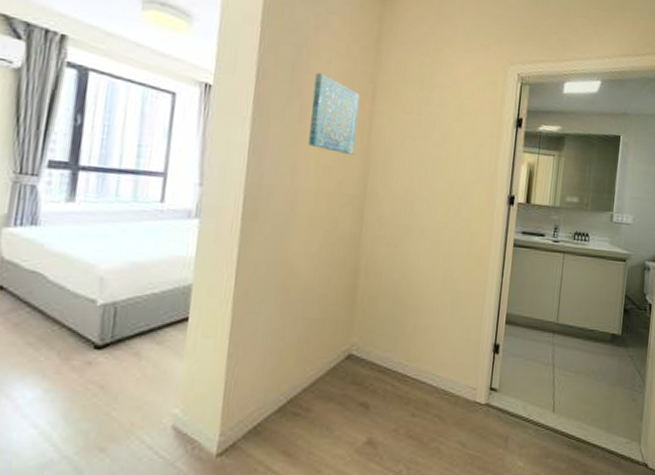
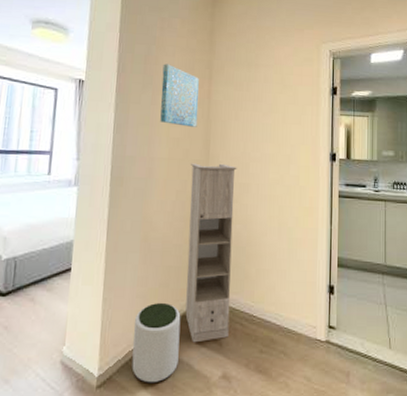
plant pot: none [260,359,323,450] -> present [132,302,181,383]
storage cabinet: none [328,198,399,406] -> present [185,163,237,343]

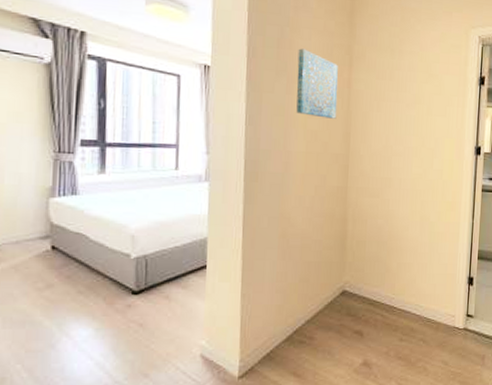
plant pot: present [132,302,181,383] -> none [273,296,322,372]
storage cabinet: present [185,163,237,343] -> none [326,157,379,334]

